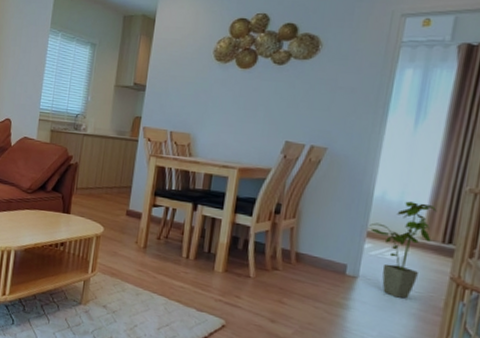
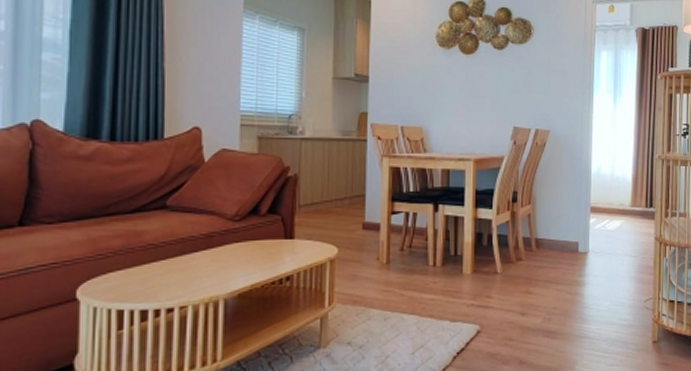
house plant: present [369,201,437,299] -> none [591,173,639,265]

